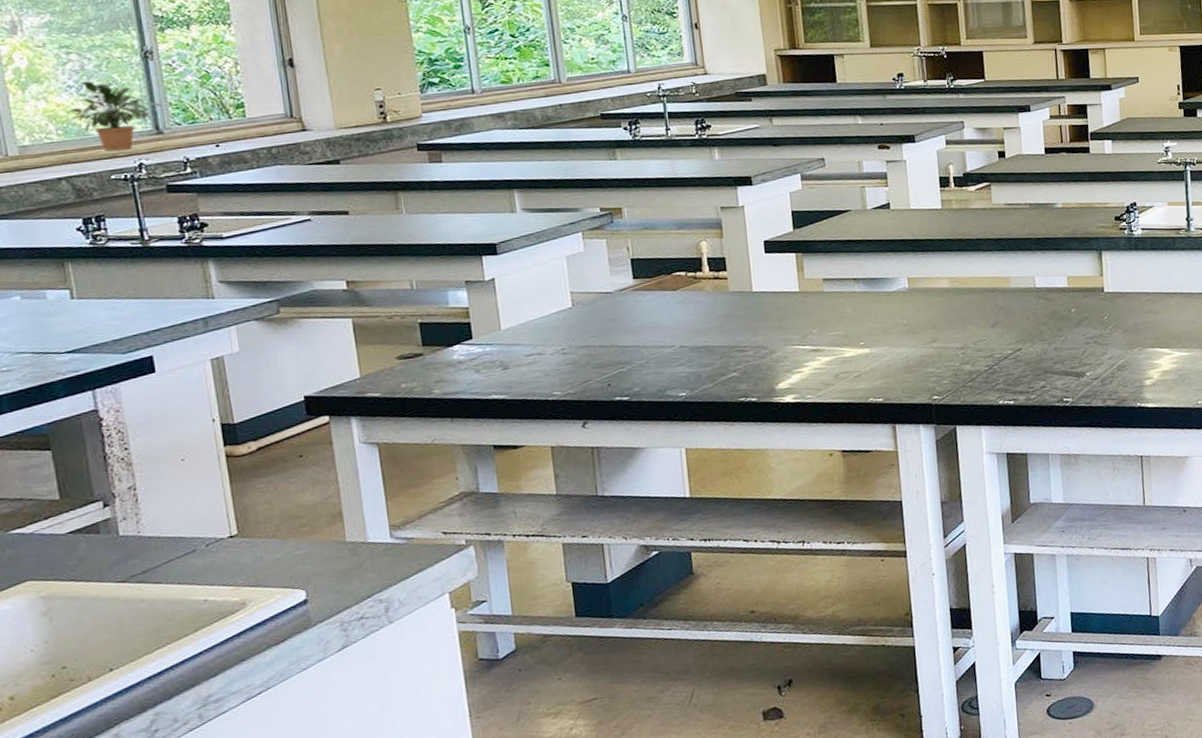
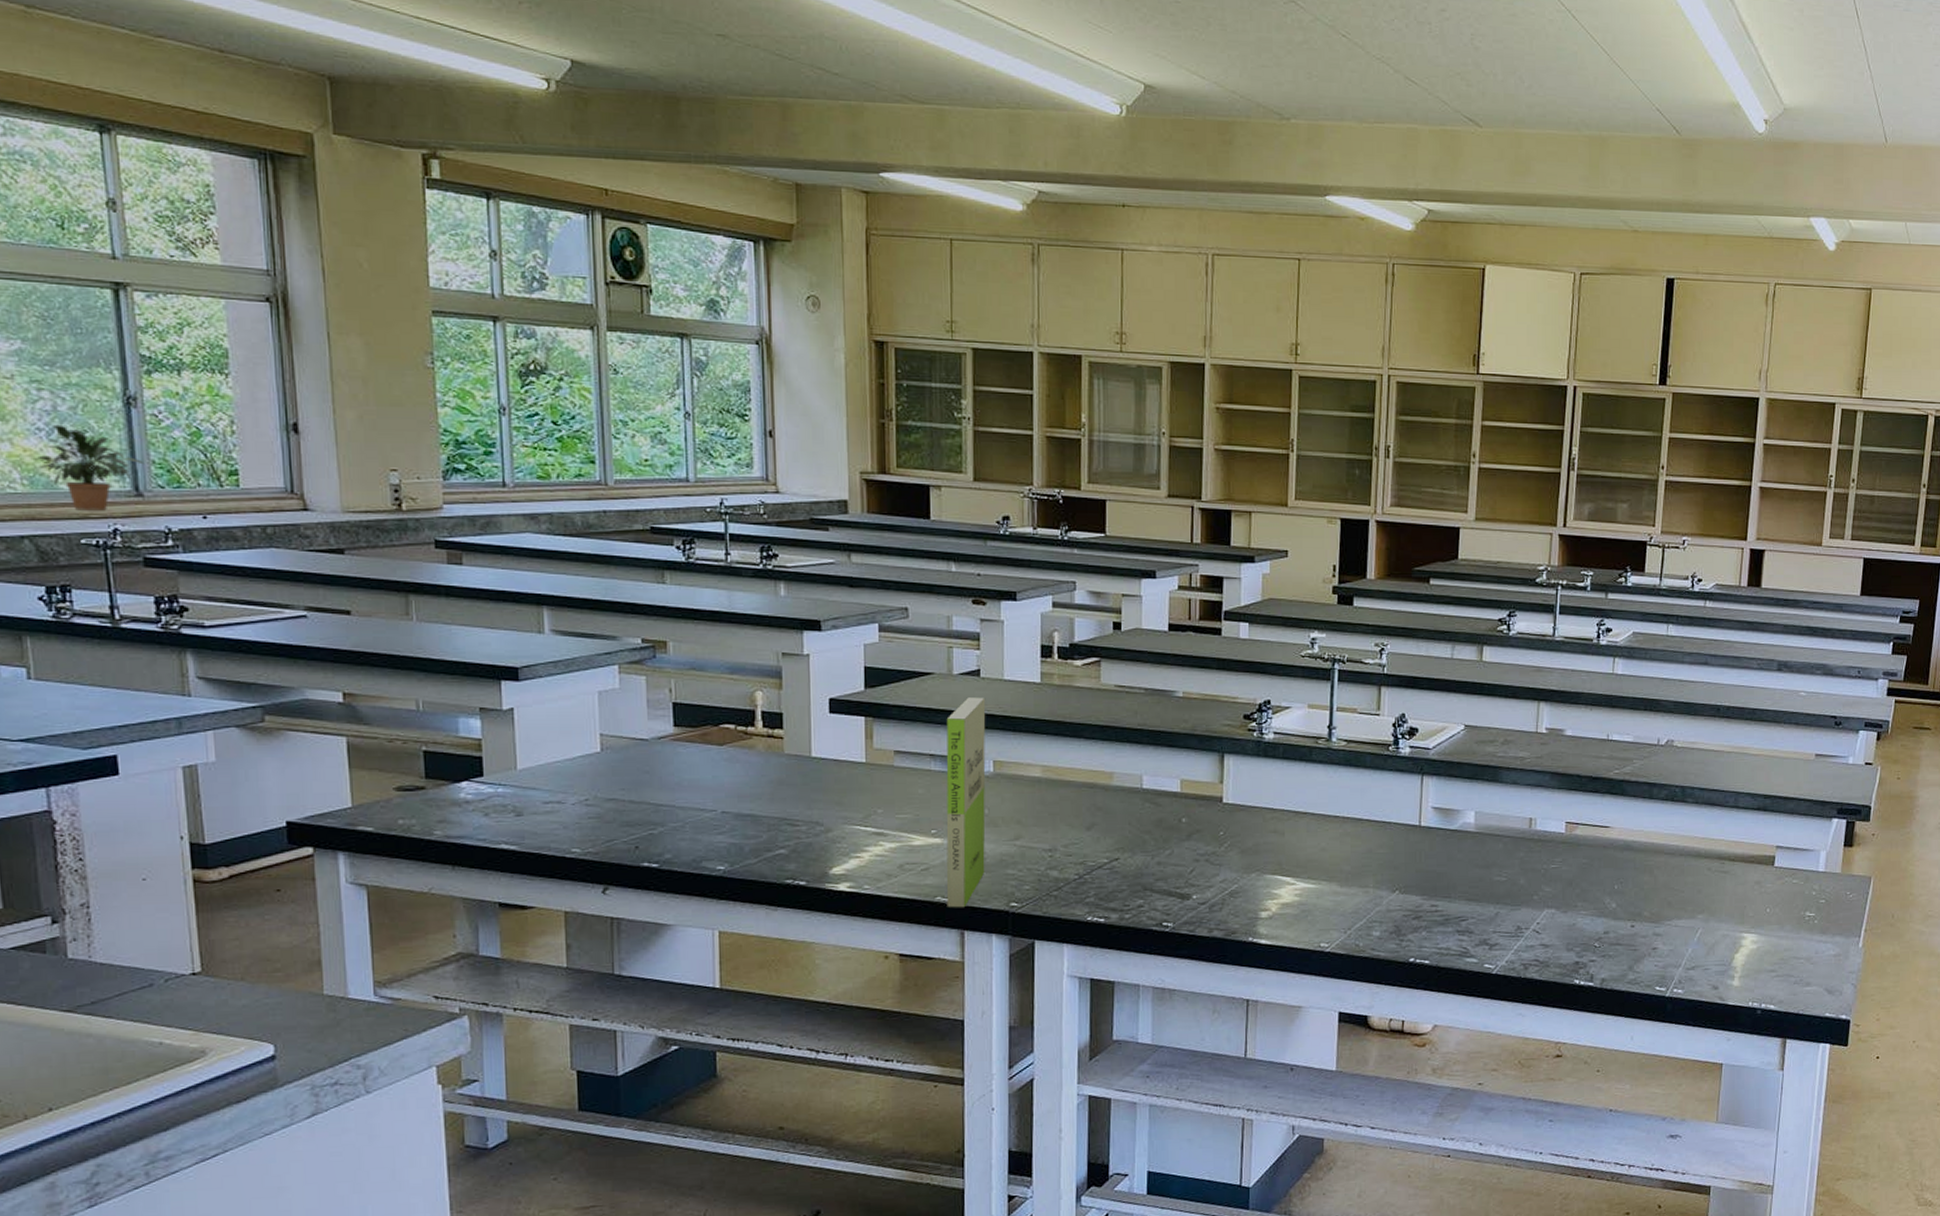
book: none [865,226,909,406] -> present [946,697,986,908]

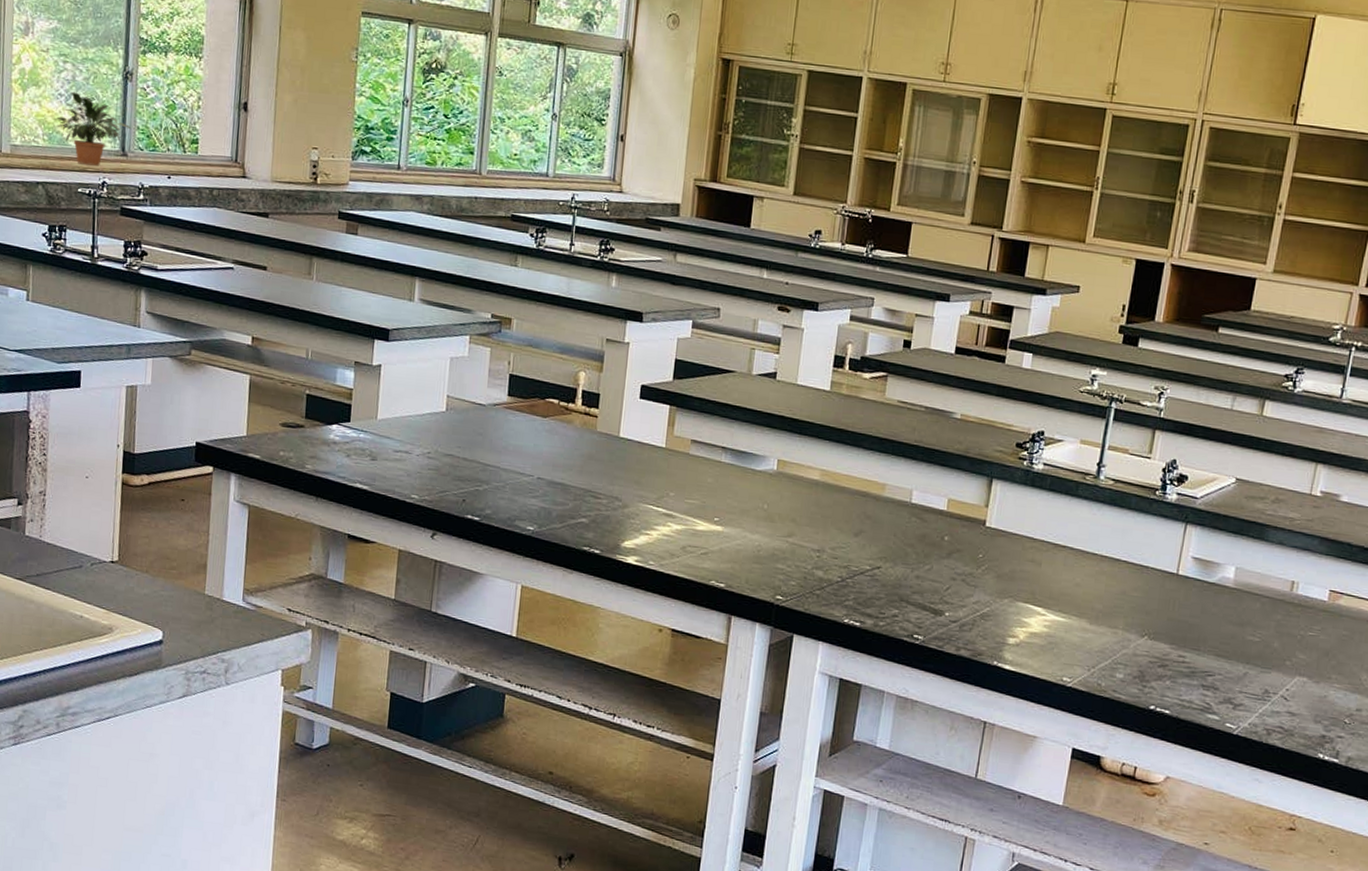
book: present [946,697,986,908] -> none [719,398,778,595]

